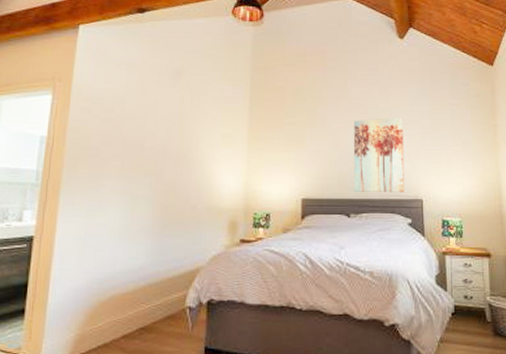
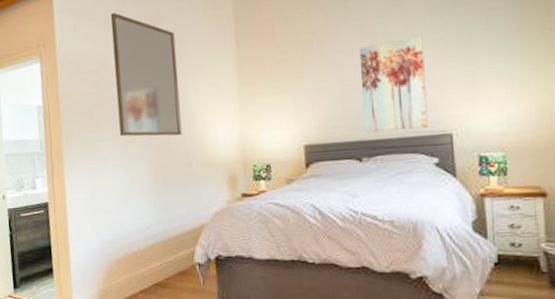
home mirror: none [125,59,194,180] -> present [110,12,182,137]

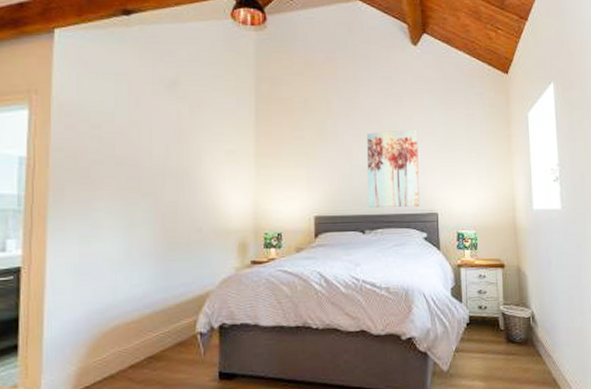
home mirror: present [110,12,182,137] -> none [121,68,194,201]

